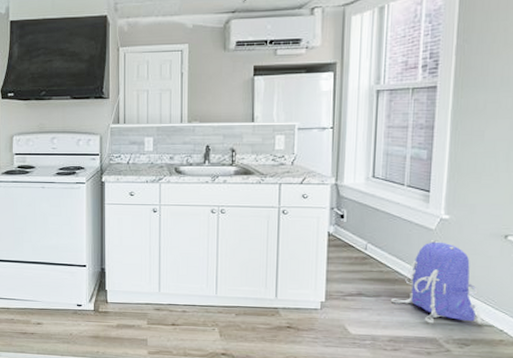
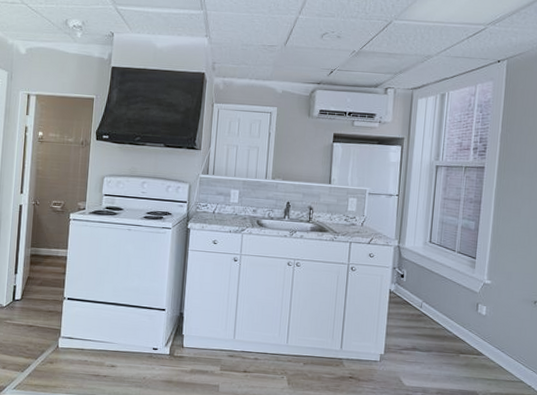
backpack: present [390,240,493,325] -> none [440,302,523,381]

